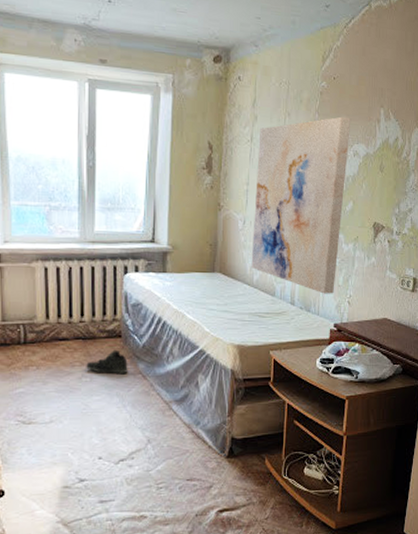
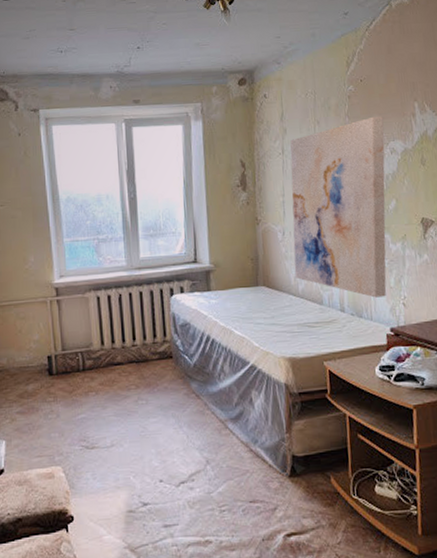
sneaker: present [86,349,128,375] -> none [141,370,181,395]

